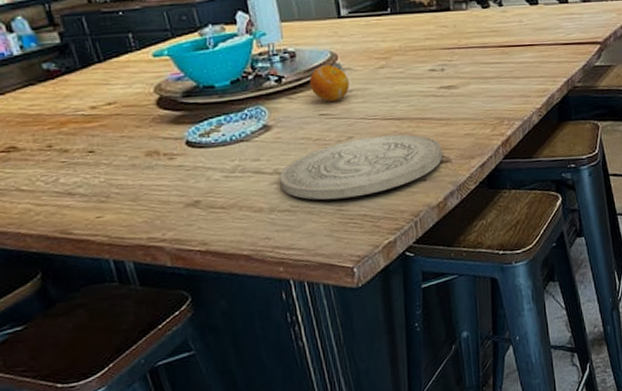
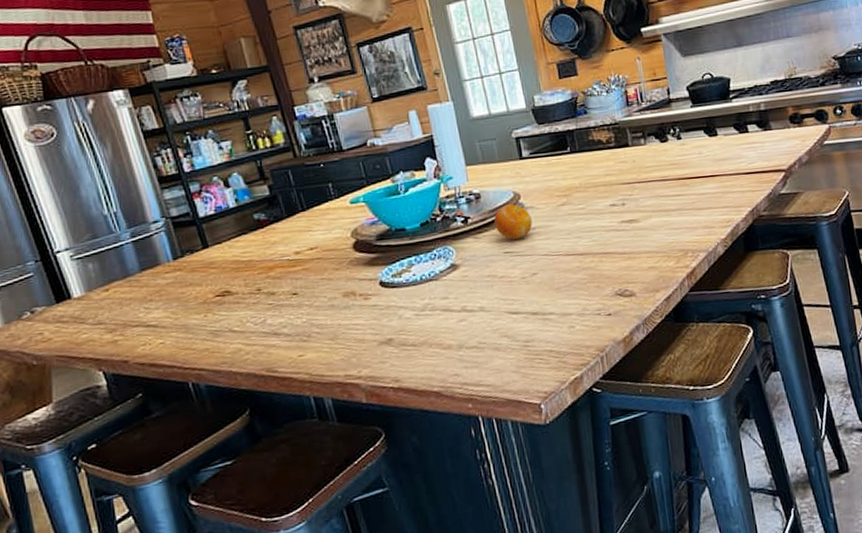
plate: present [279,134,443,200] -> none [467,269,627,337]

